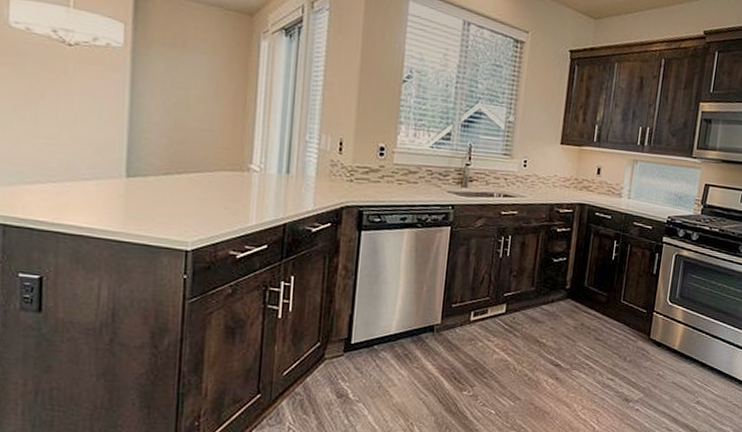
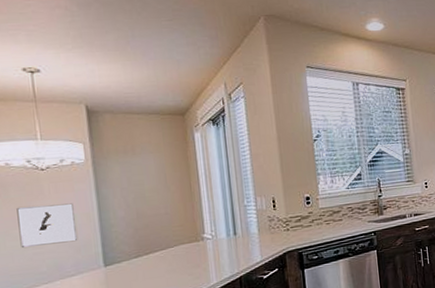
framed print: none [30,83,101,140] -> present [17,203,78,247]

